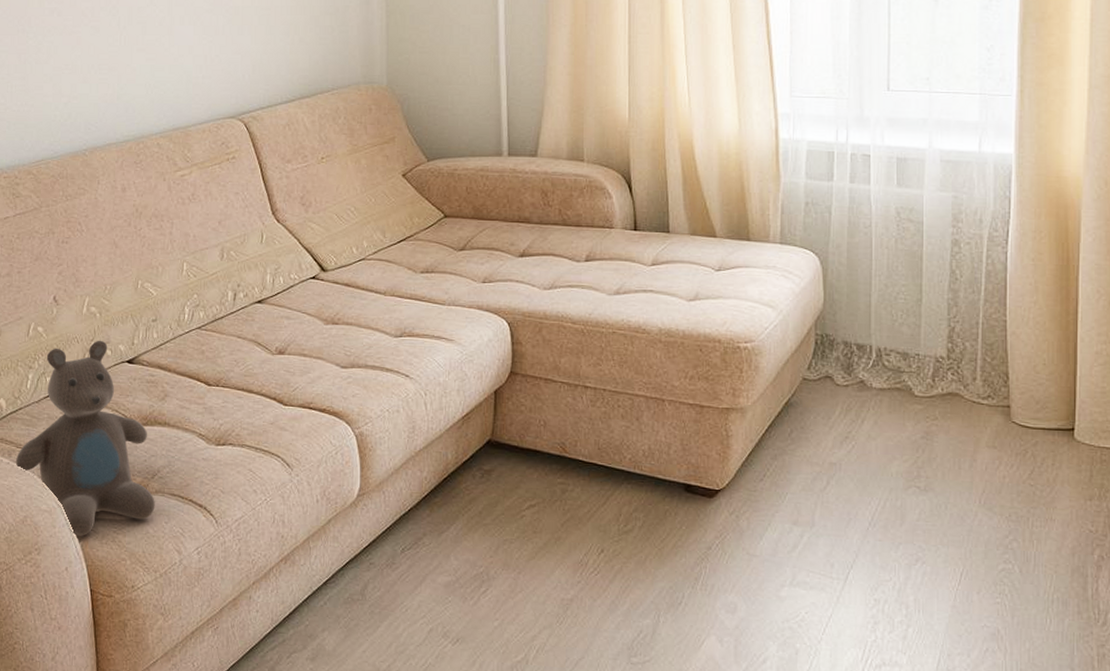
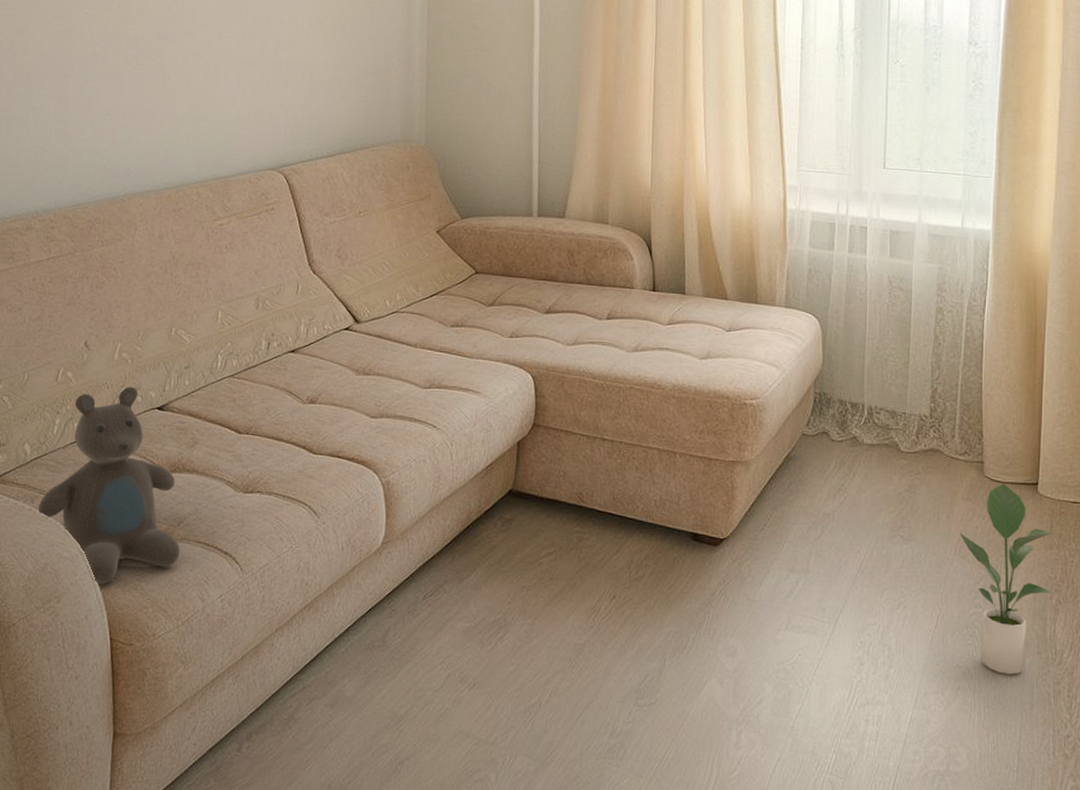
potted plant: none [984,429,1094,636] -> present [959,483,1054,675]

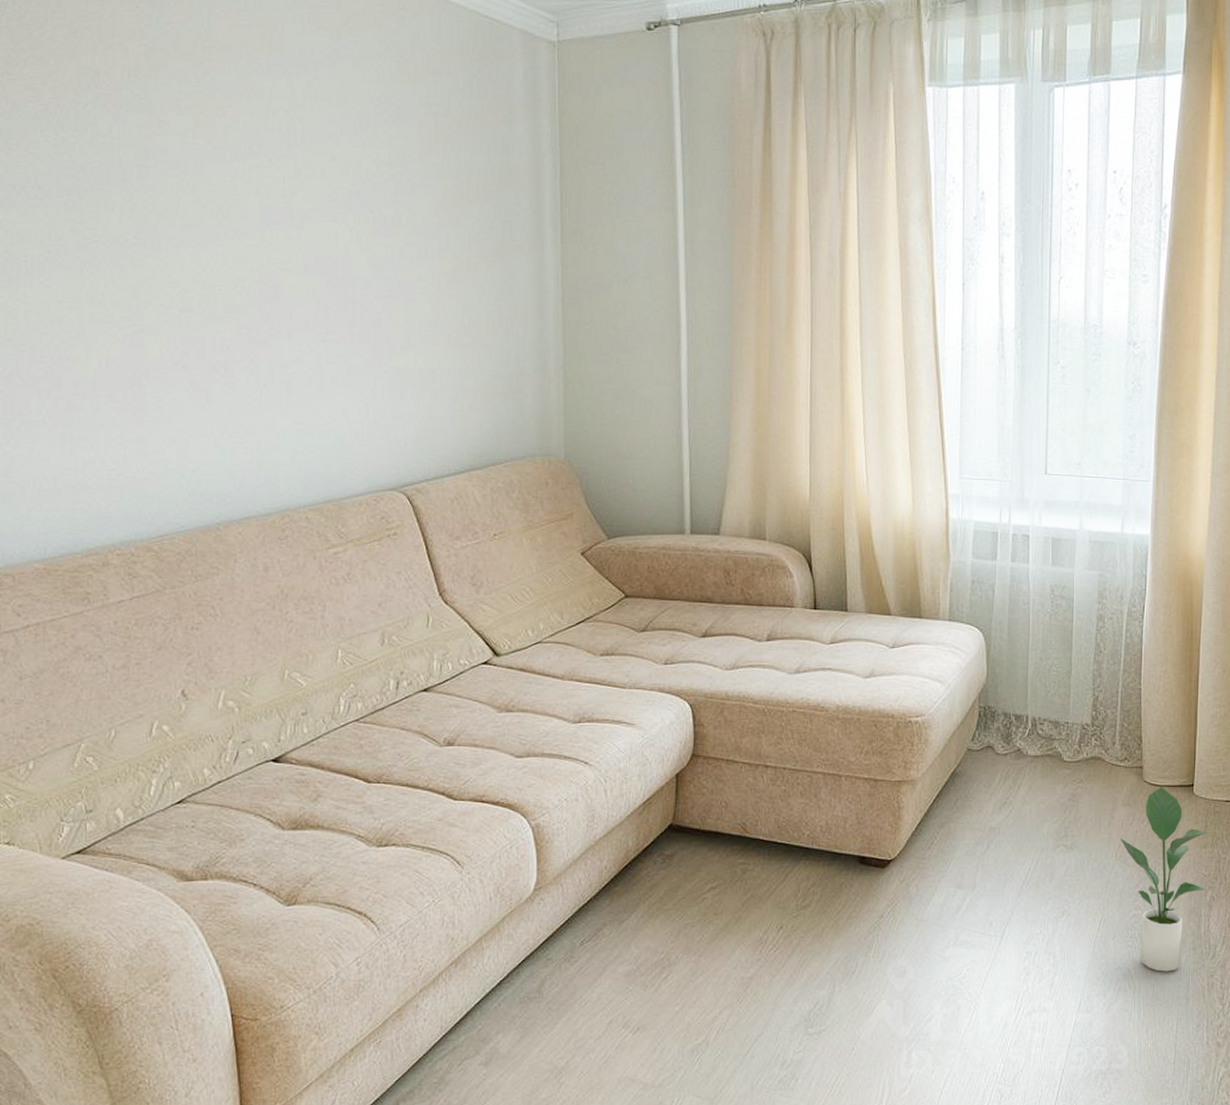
stuffed animal: present [38,386,180,584] -> none [136,737,307,957]

